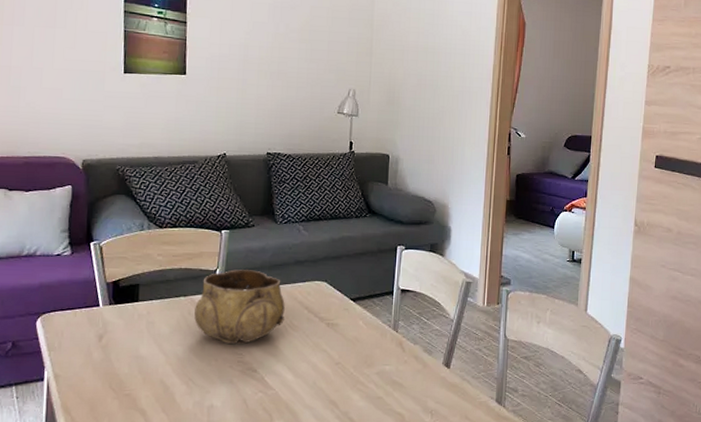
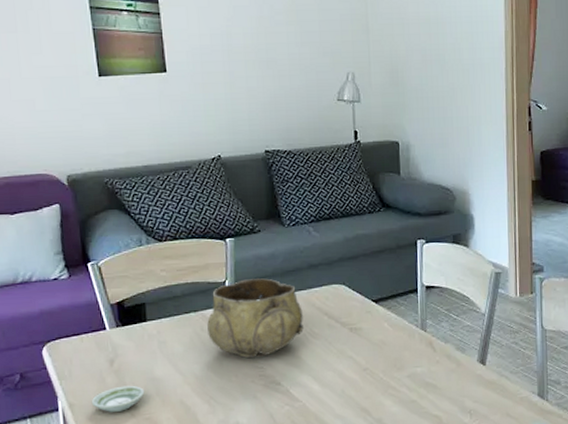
saucer: none [76,361,128,386] -> present [91,385,145,412]

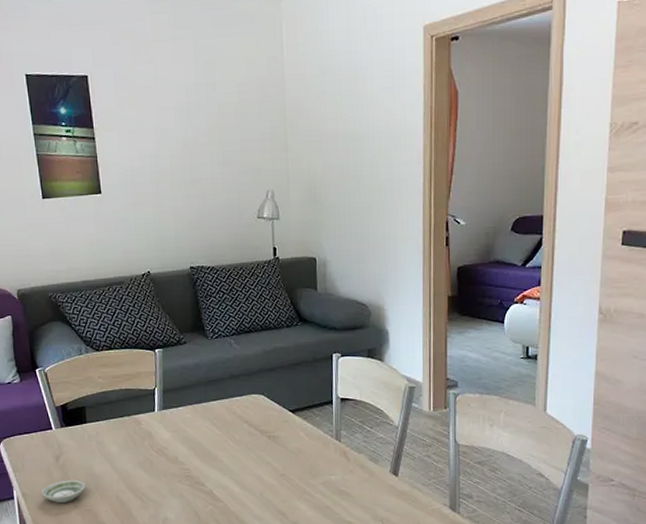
decorative bowl: present [207,278,304,358] -> none [139,387,226,459]

